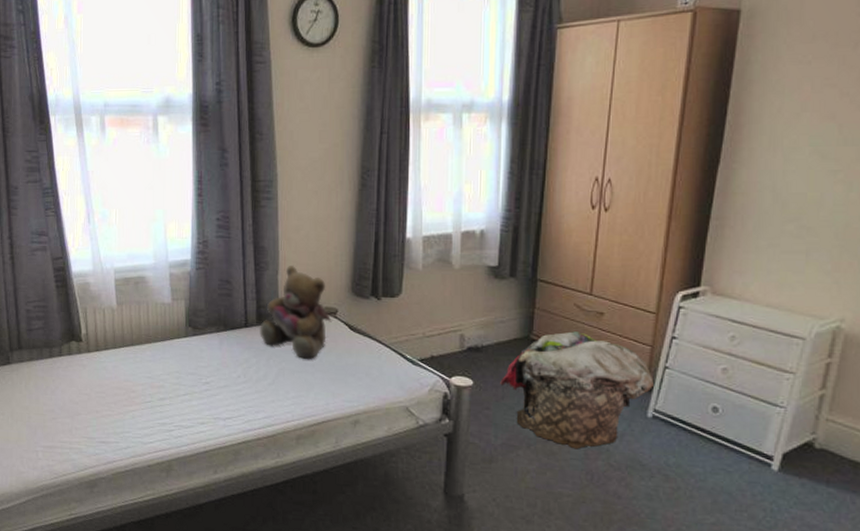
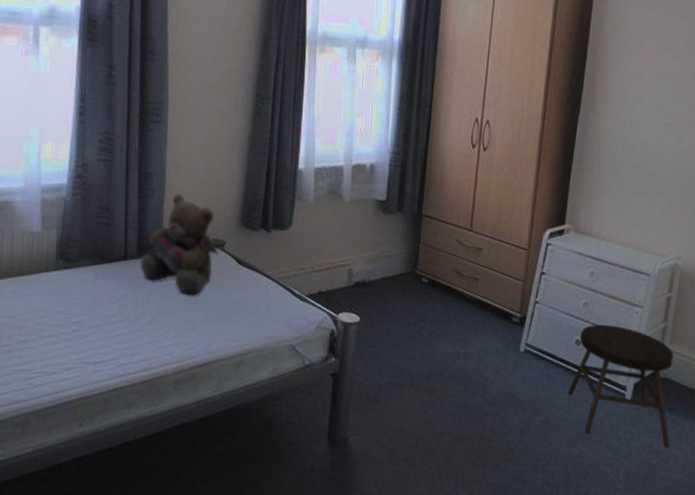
laundry basket: present [500,331,654,449] -> none [386,267,526,386]
stool: none [703,391,833,521] -> present [568,324,673,447]

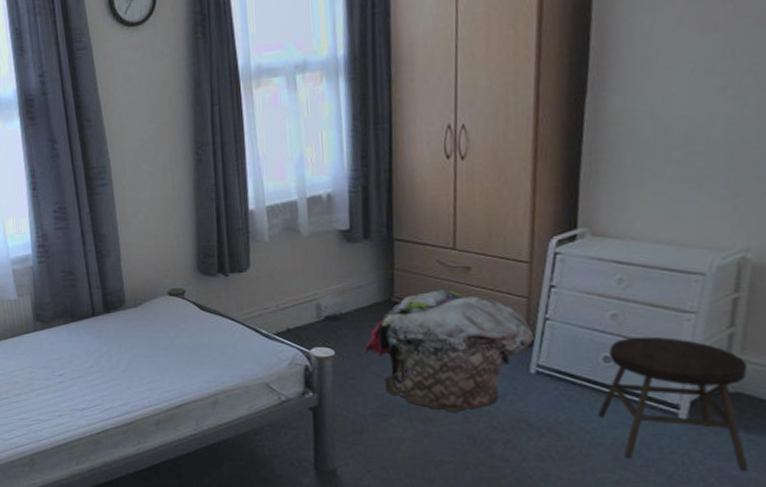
teddy bear: present [140,193,219,296] -> none [107,249,180,344]
laundry basket: none [386,267,526,386] -> present [364,290,534,413]

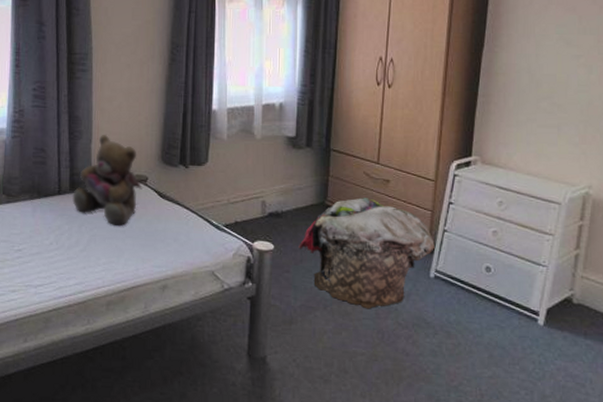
teddy bear: none [107,249,180,344] -> present [72,134,142,227]
stool: present [597,336,749,471] -> none [479,251,587,371]

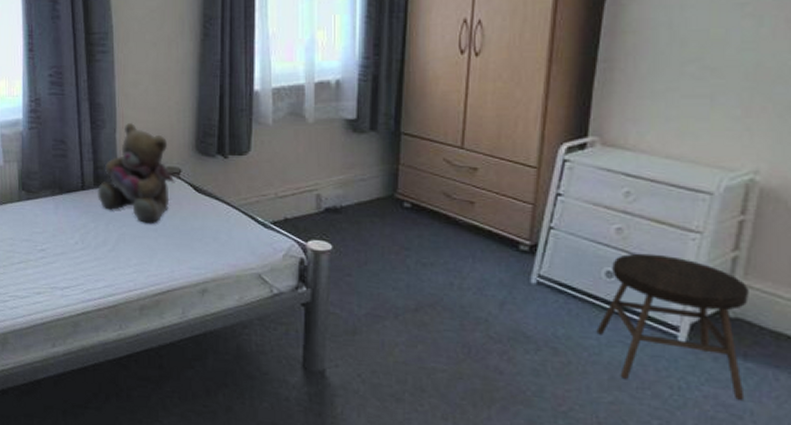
laundry basket: present [299,198,435,309] -> none [362,189,537,320]
stool: none [479,251,587,371] -> present [596,253,749,400]

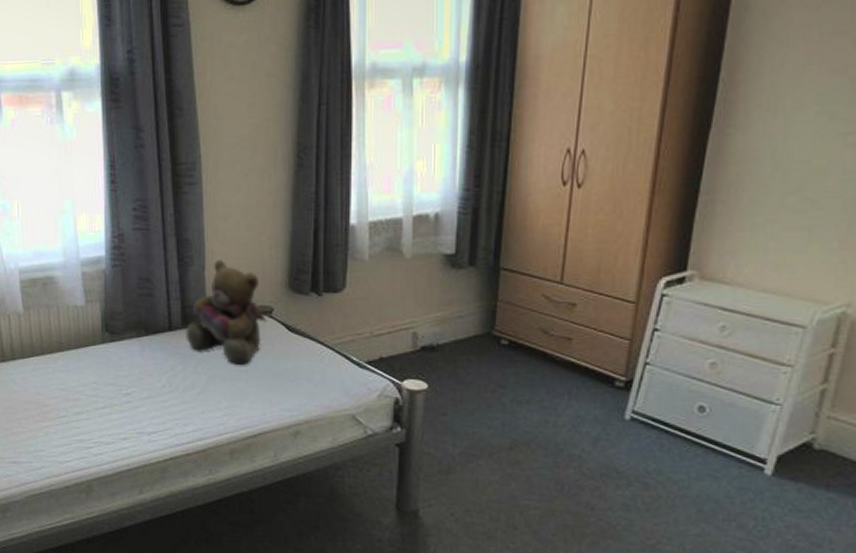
stool: present [596,253,749,400] -> none [687,387,835,529]

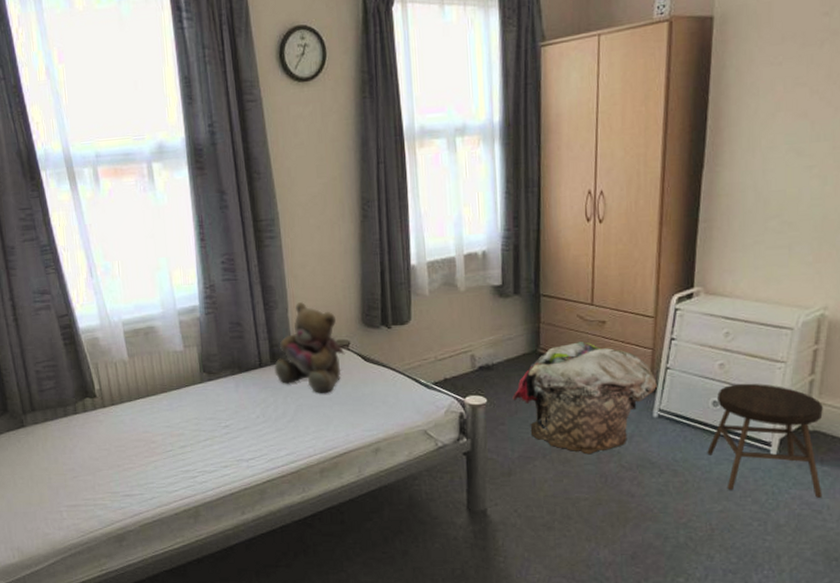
laundry basket: none [458,326,632,457] -> present [513,342,657,455]
stool: none [687,387,835,529] -> present [707,383,823,498]

